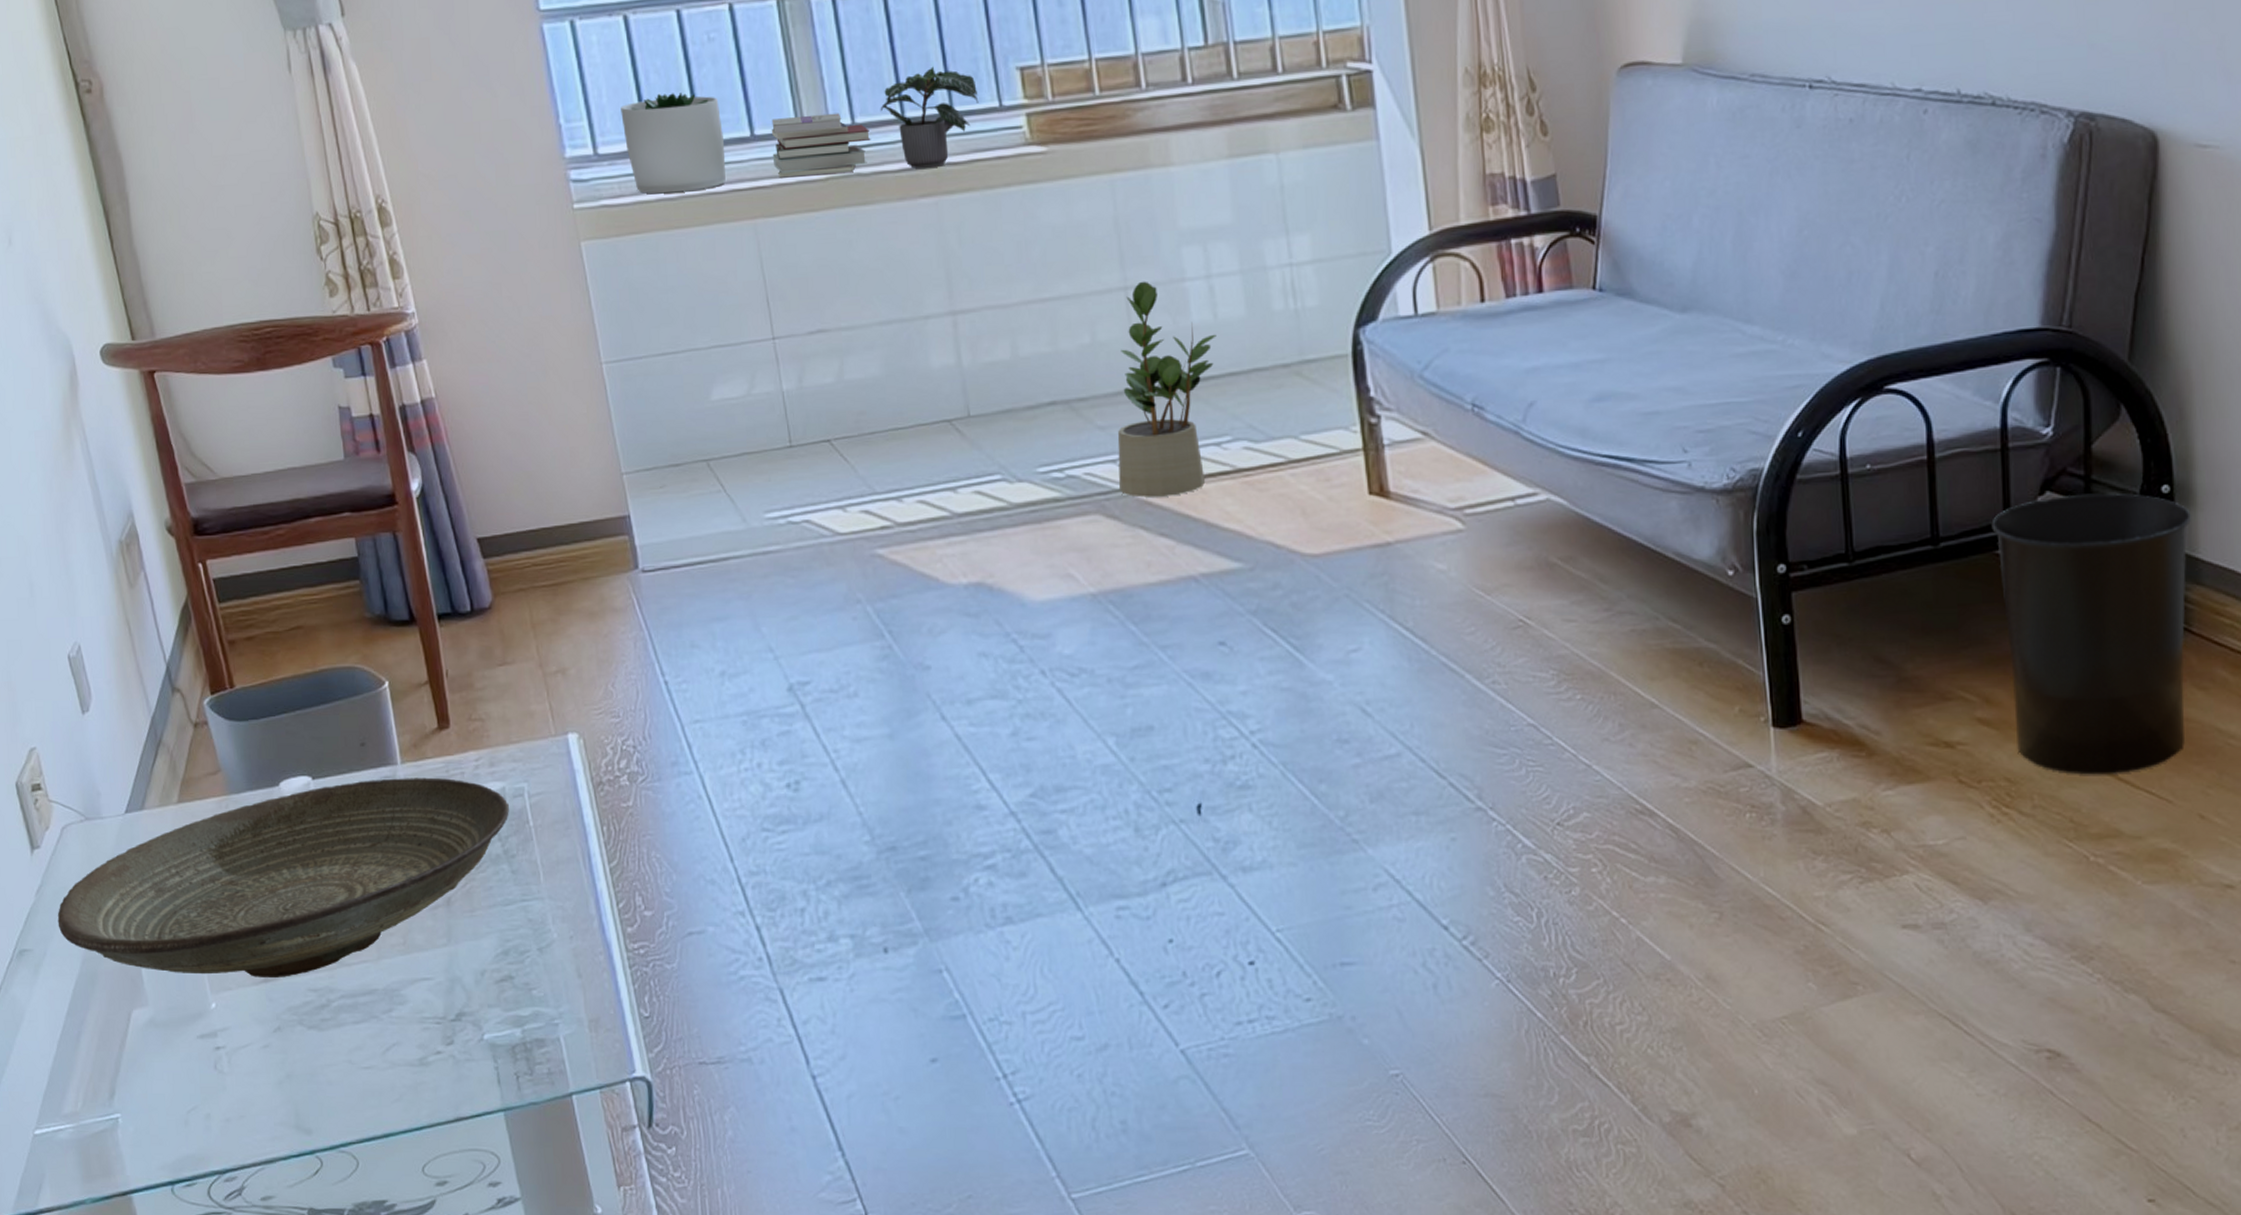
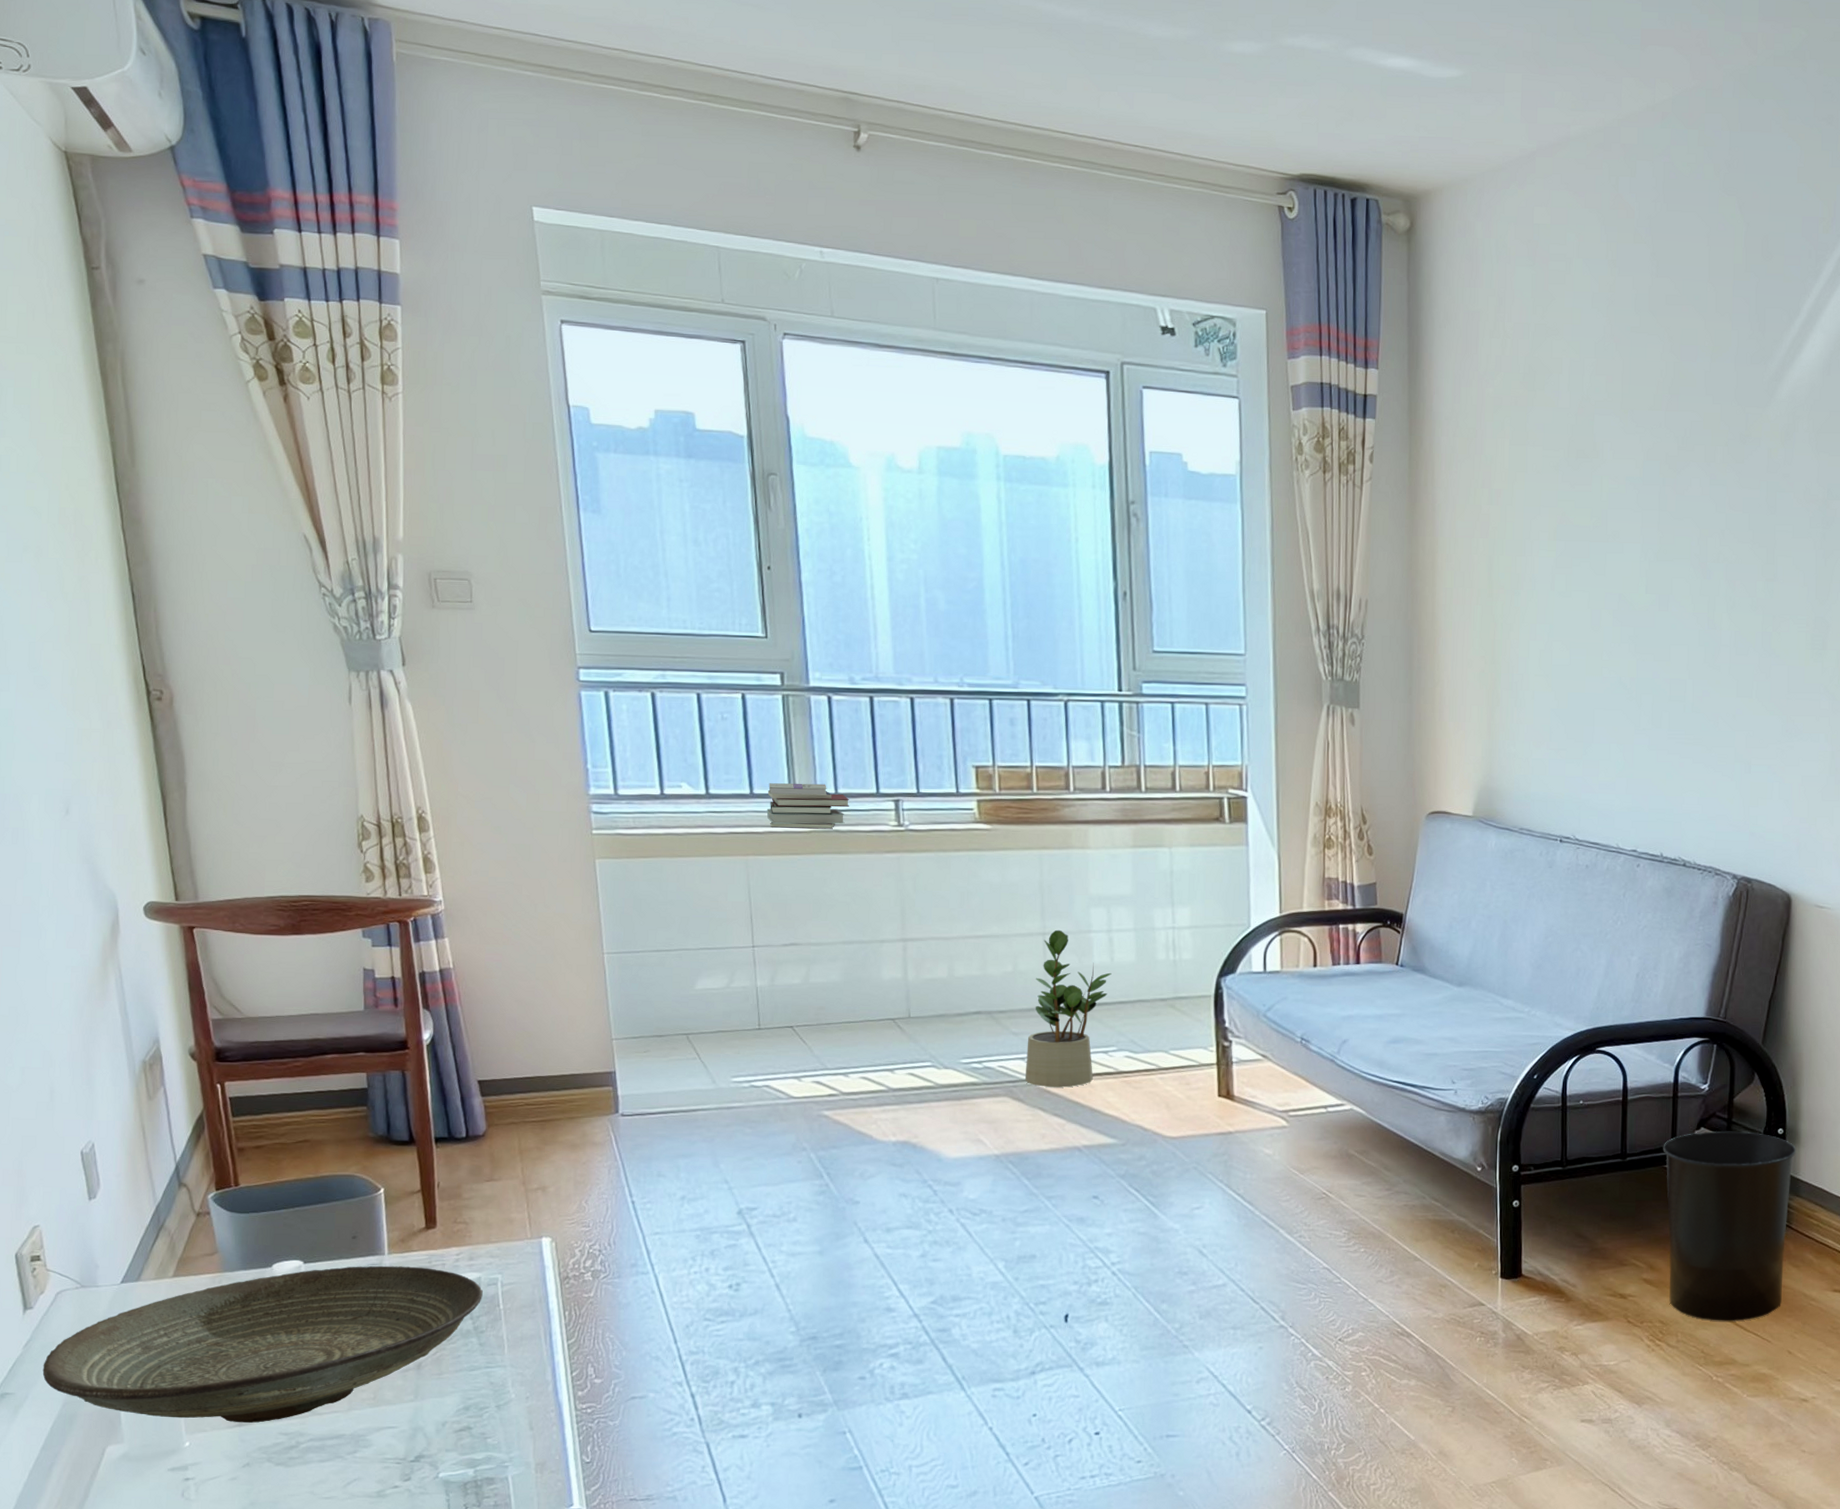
planter: present [621,92,727,194] -> none [641,754,727,830]
potted plant: present [880,66,979,169] -> none [859,758,940,832]

